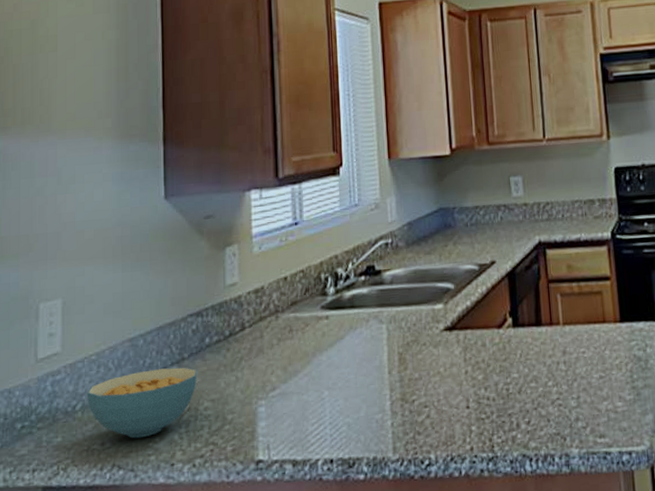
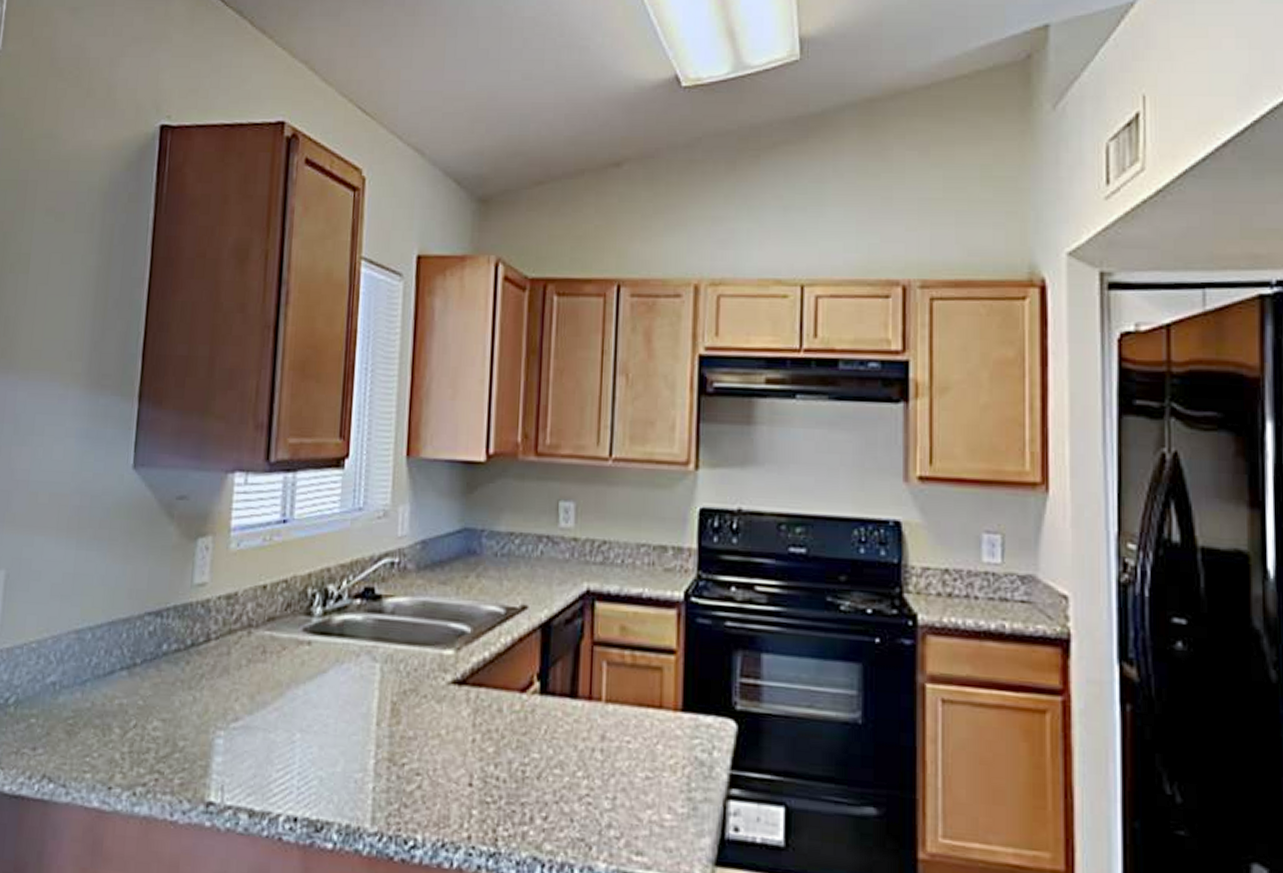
cereal bowl: present [87,367,198,439] -> none [22,671,150,750]

